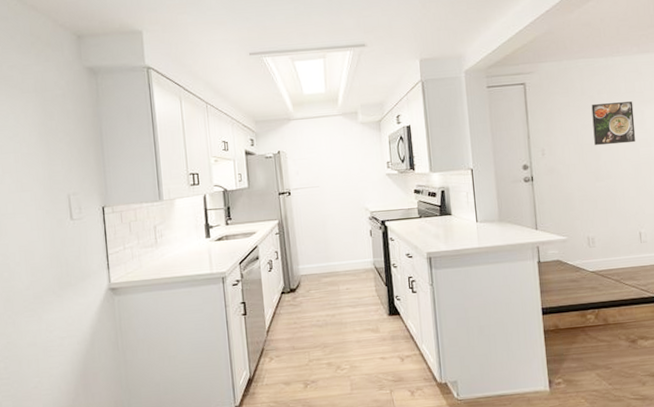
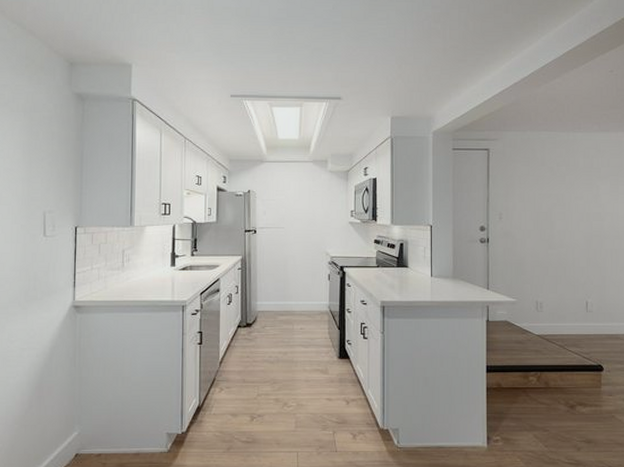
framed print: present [591,101,636,146] -> none [550,176,590,216]

